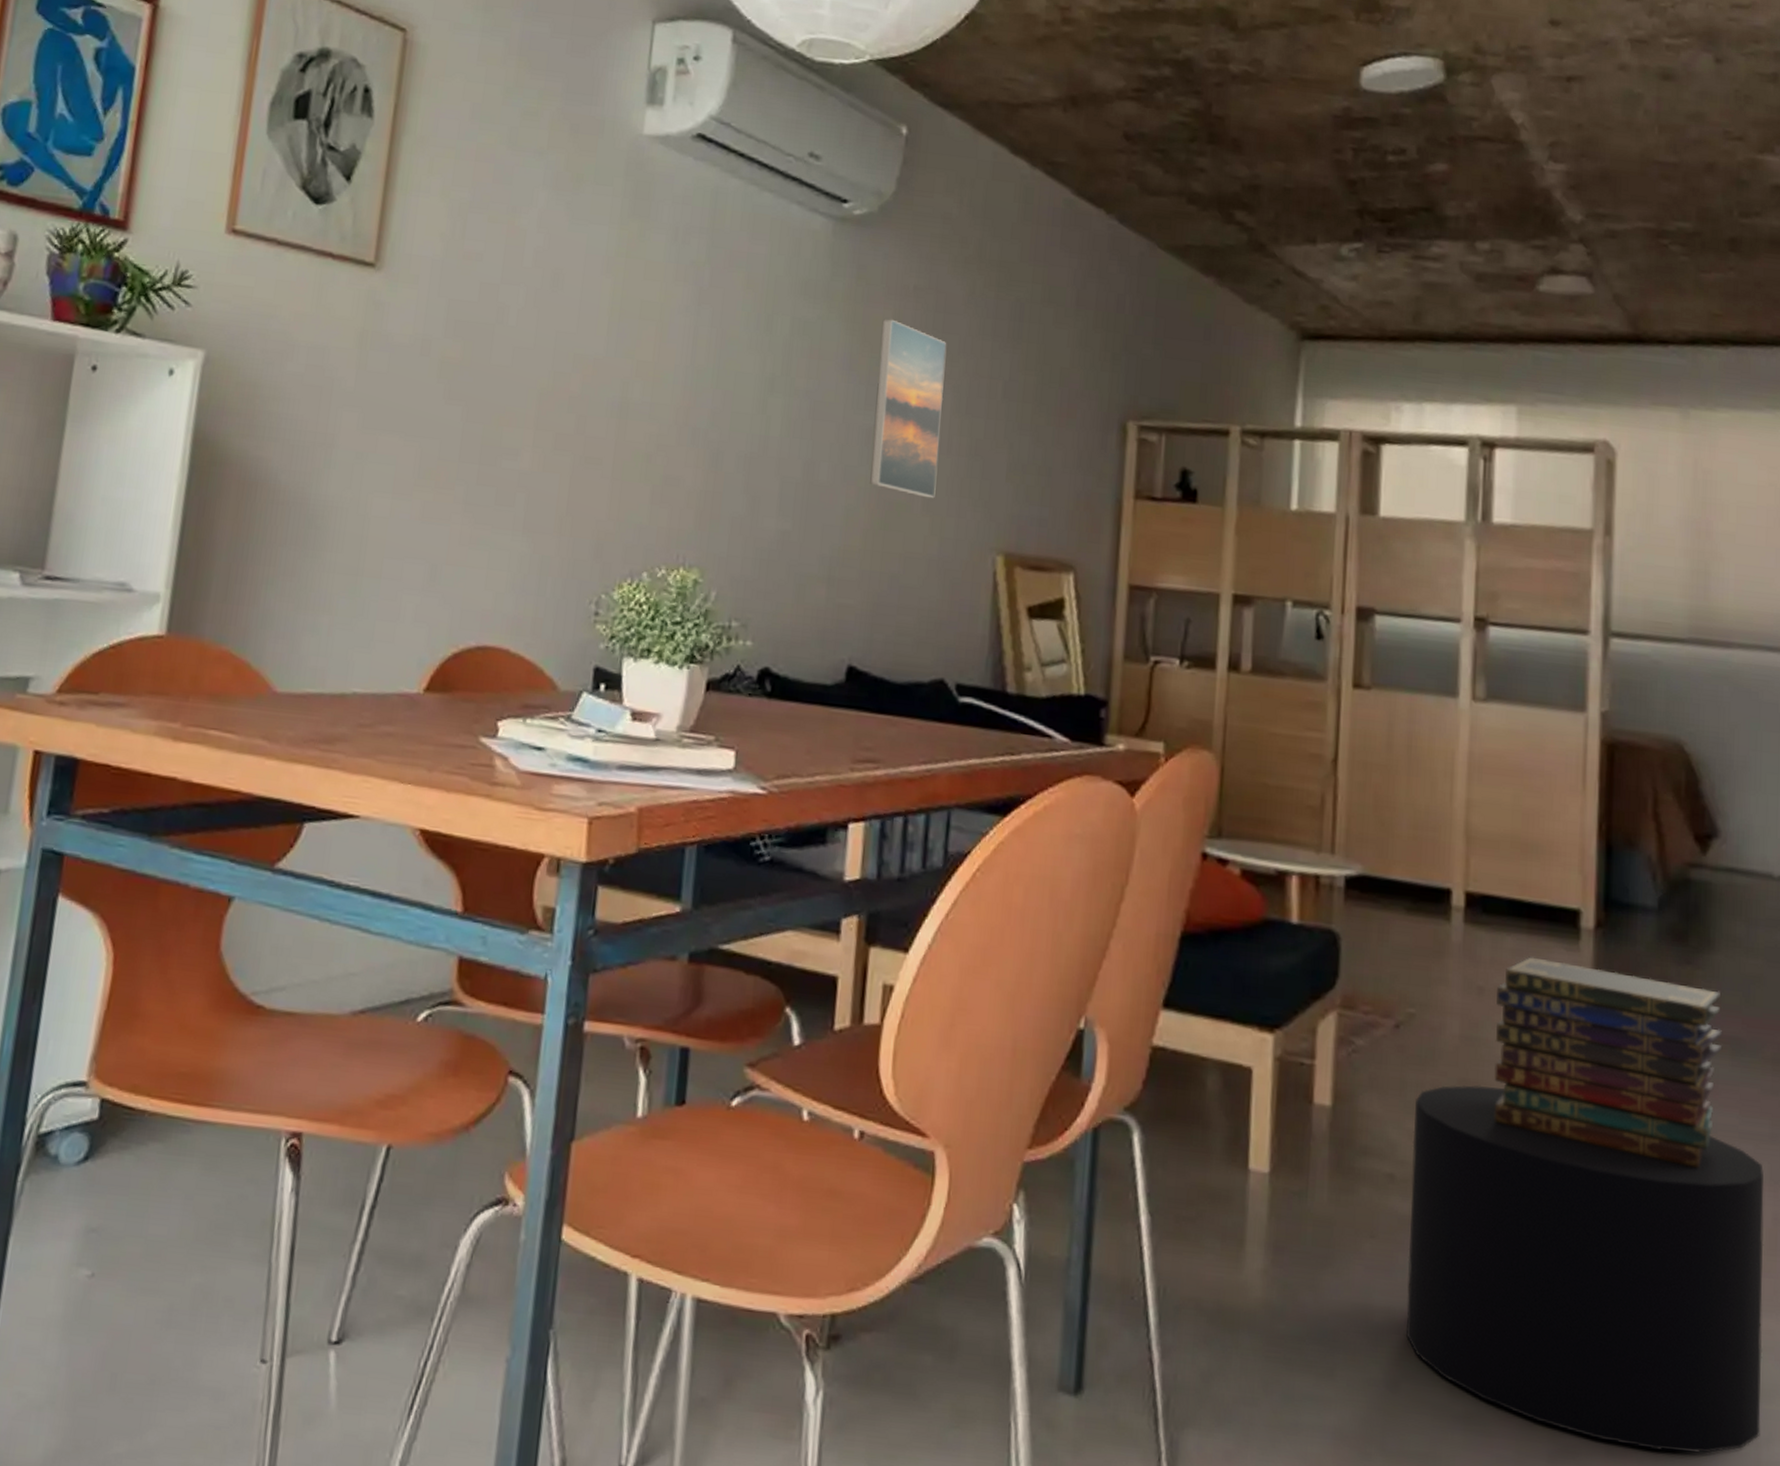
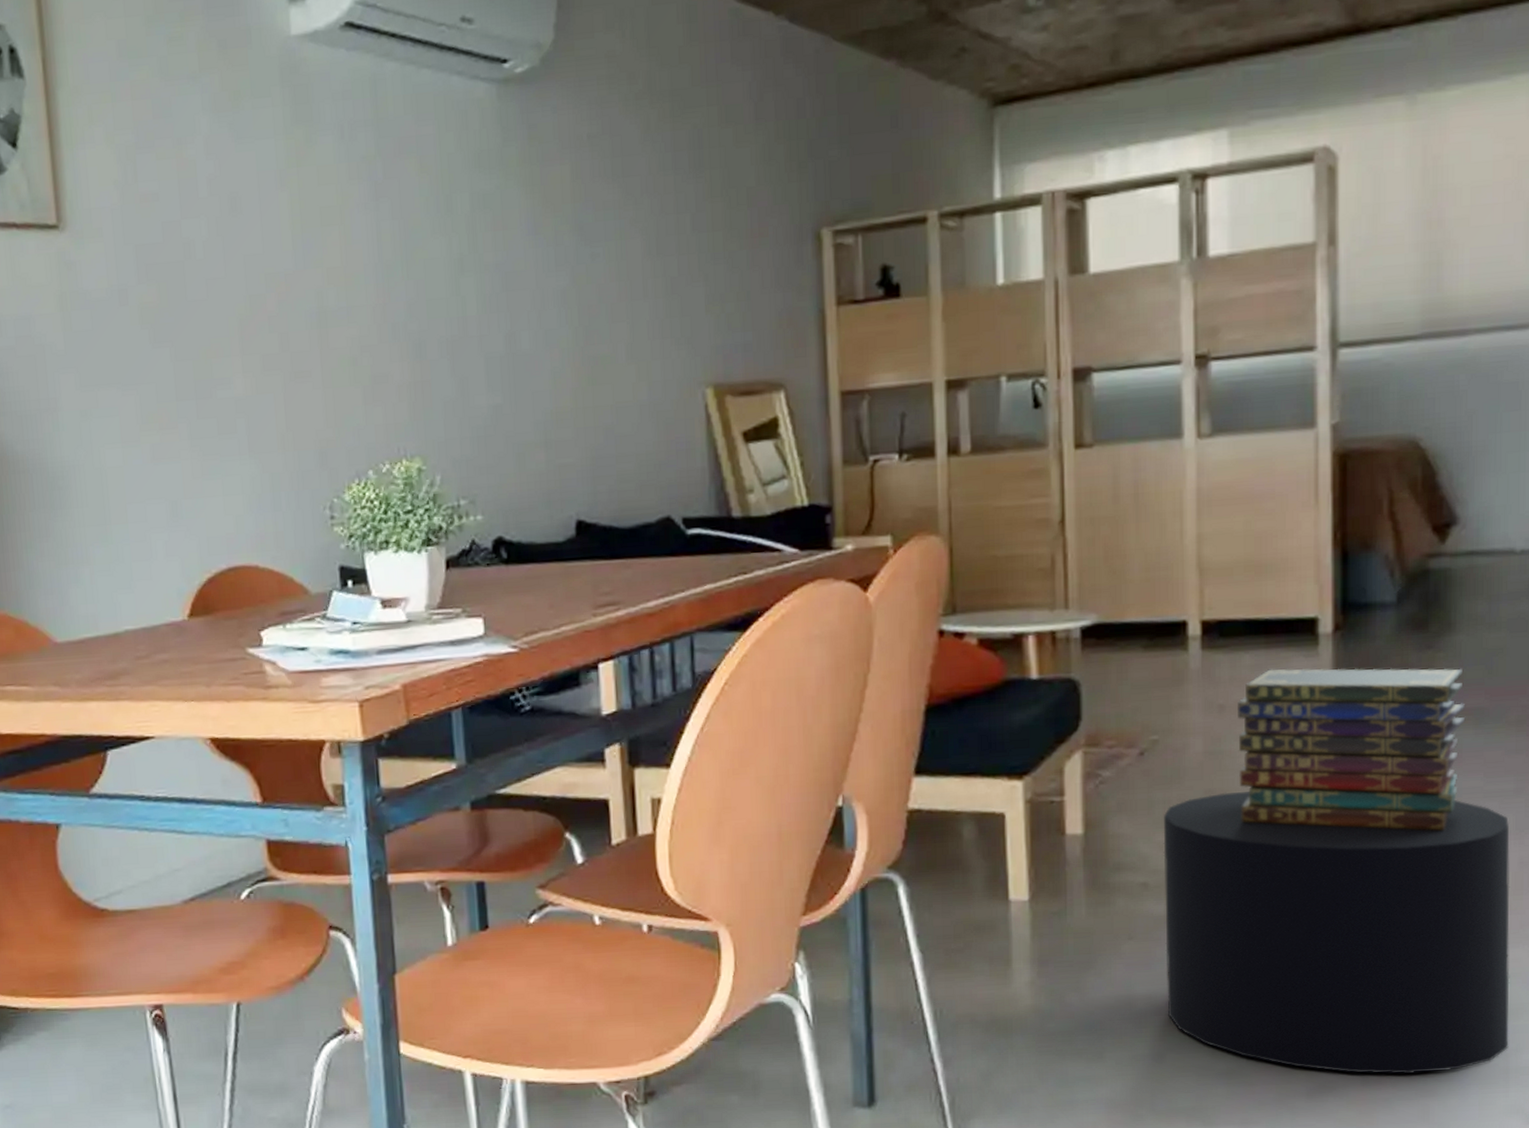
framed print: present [870,318,947,499] -> none [560,174,638,346]

